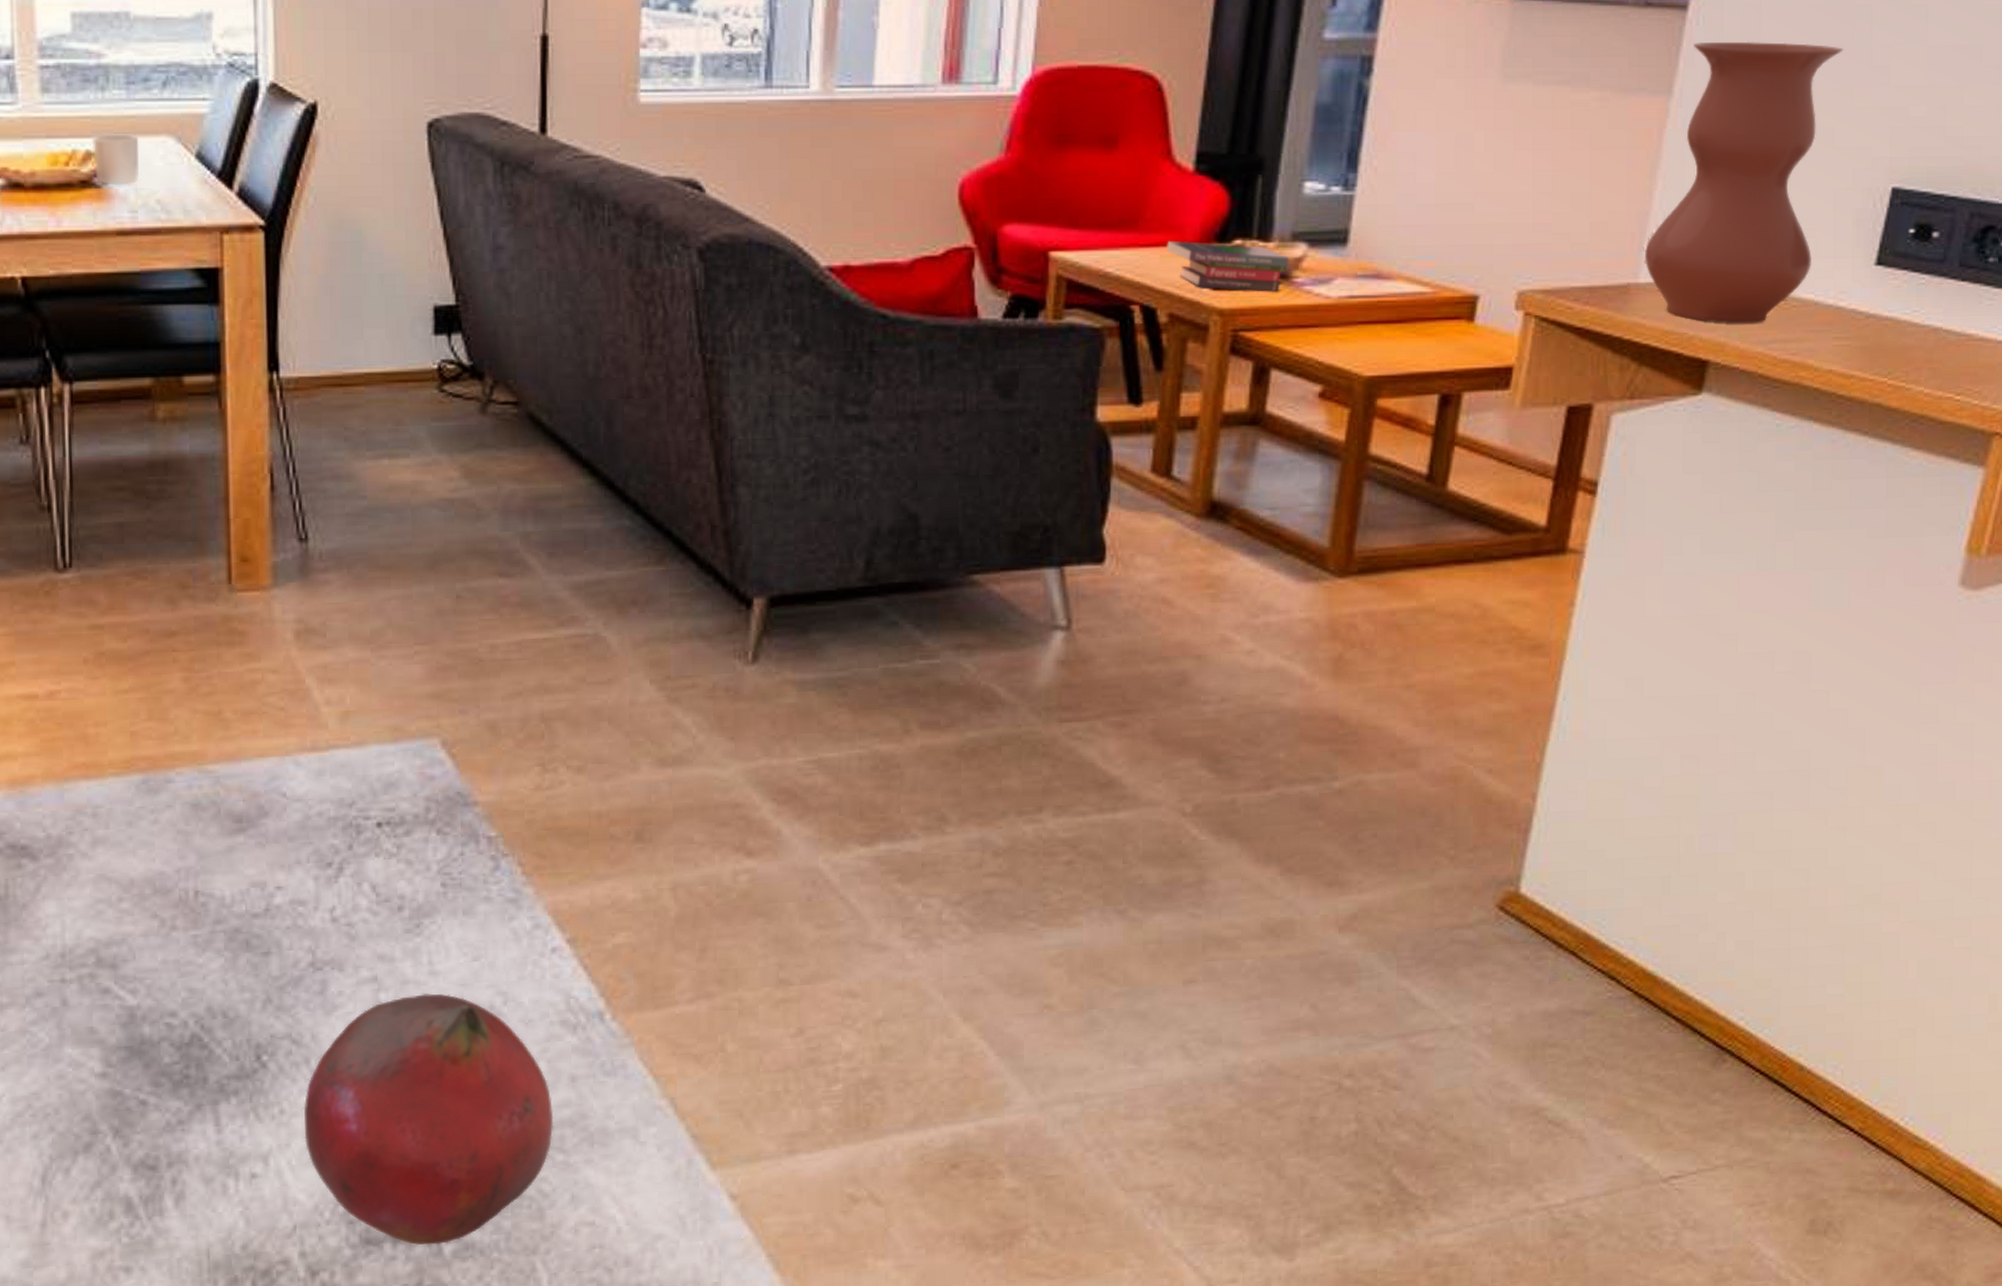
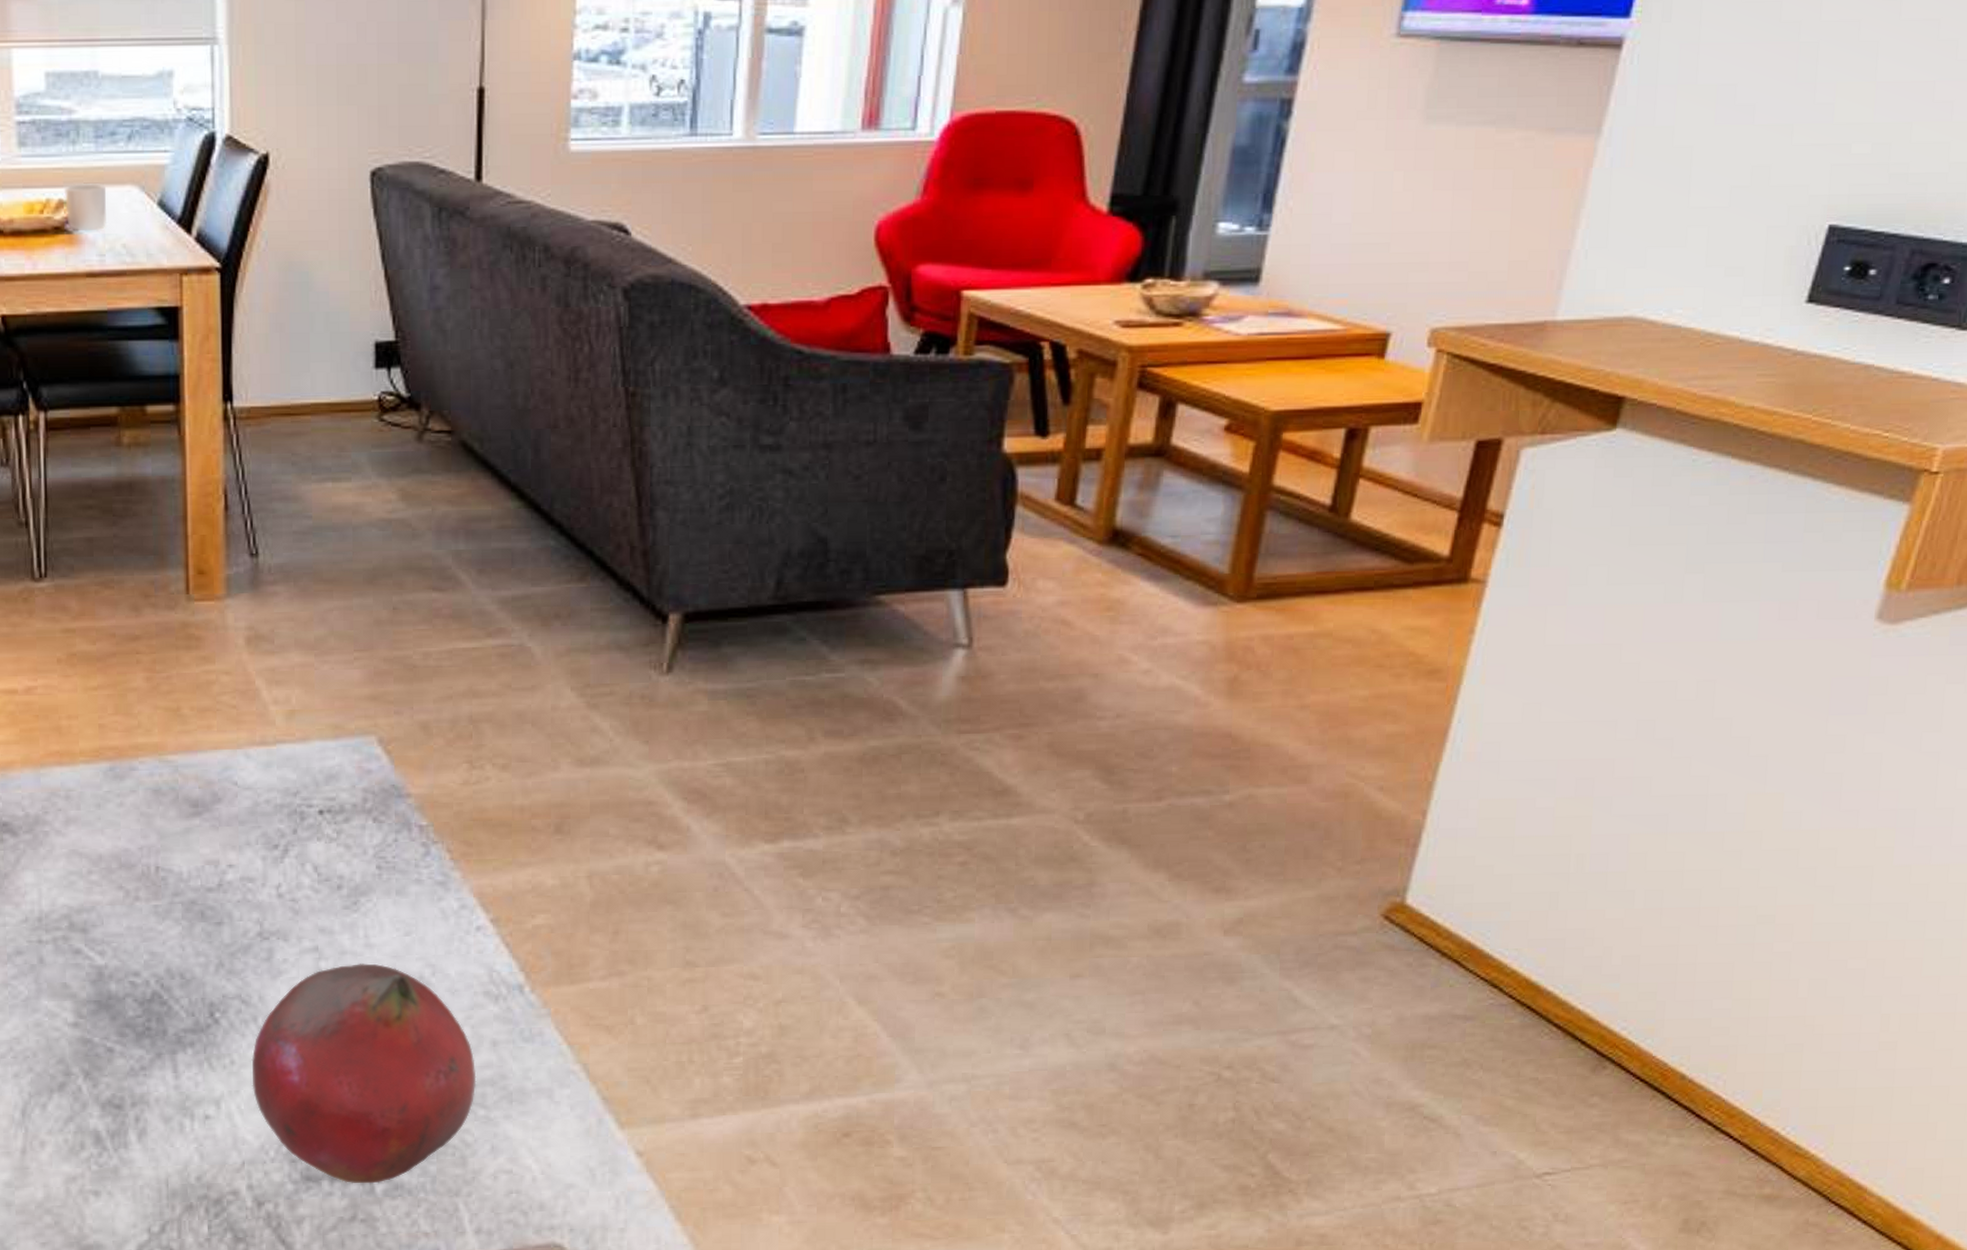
books: present [1167,240,1289,292] -> none [1078,279,1200,329]
vase: present [1644,41,1844,324] -> none [1563,79,1785,361]

